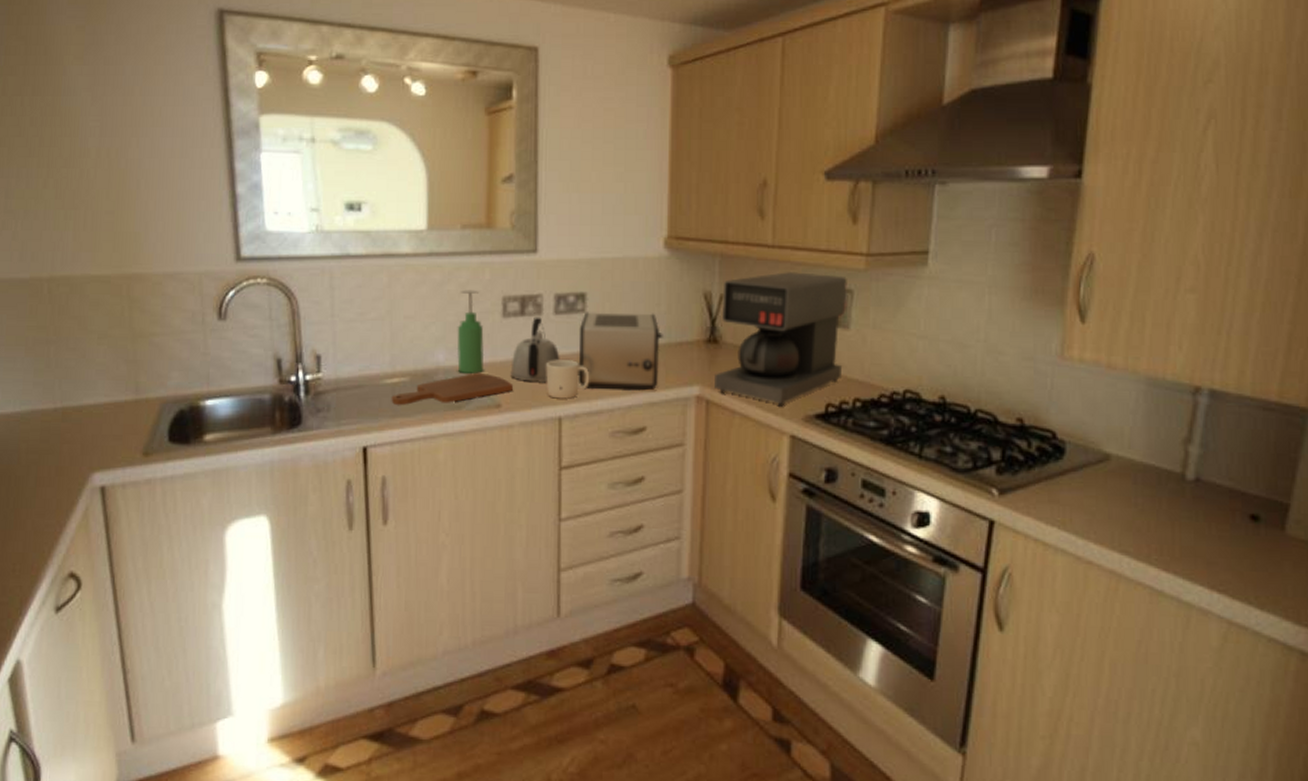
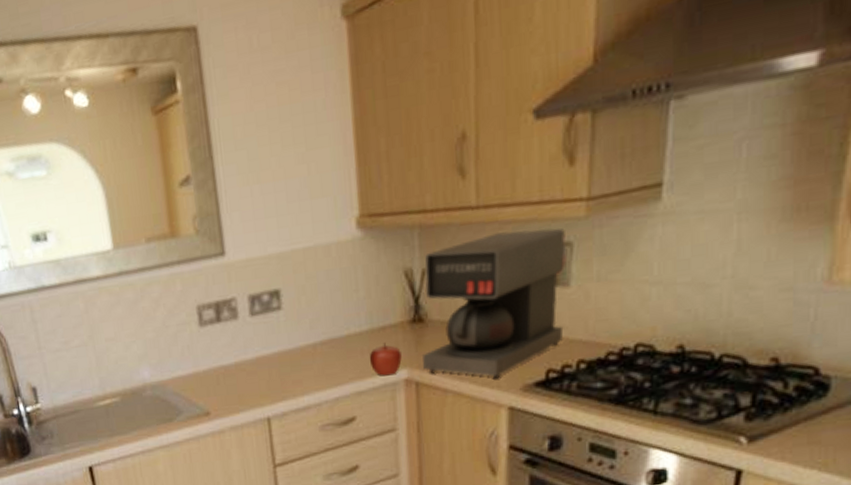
cutting board: present [391,372,513,406] -> none [106,383,219,426]
soap dispenser: present [456,289,485,373] -> none [155,303,188,387]
kettle: present [510,317,560,383] -> none [214,321,262,387]
mug: present [546,360,590,399] -> none [248,359,294,400]
toaster: present [578,312,663,391] -> none [277,300,365,386]
fruit: none [664,358,695,390] -> present [369,343,402,376]

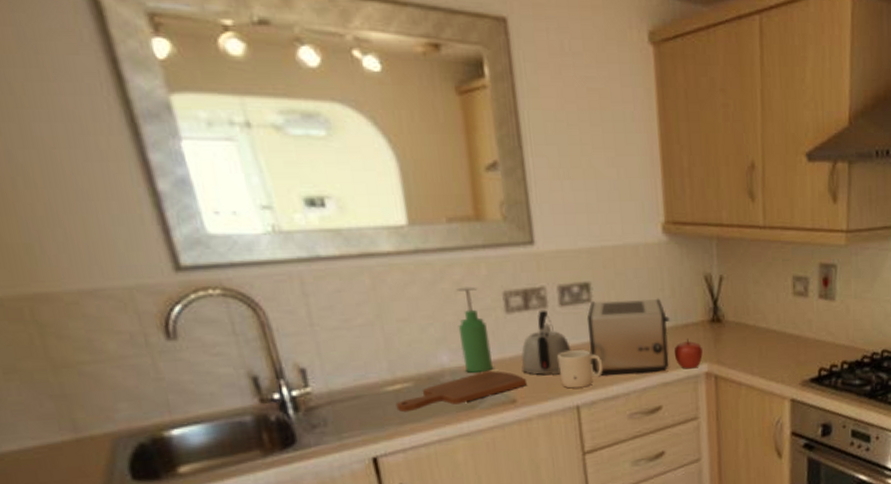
cutting board: none [106,383,219,426] -> present [396,370,526,413]
soap dispenser: none [155,303,188,387] -> present [456,286,493,373]
kettle: none [214,321,262,387] -> present [521,309,571,375]
mug: none [248,359,294,400] -> present [557,350,604,389]
toaster: none [277,300,365,386] -> present [586,298,670,376]
coffee maker: present [423,228,566,379] -> none [720,250,831,375]

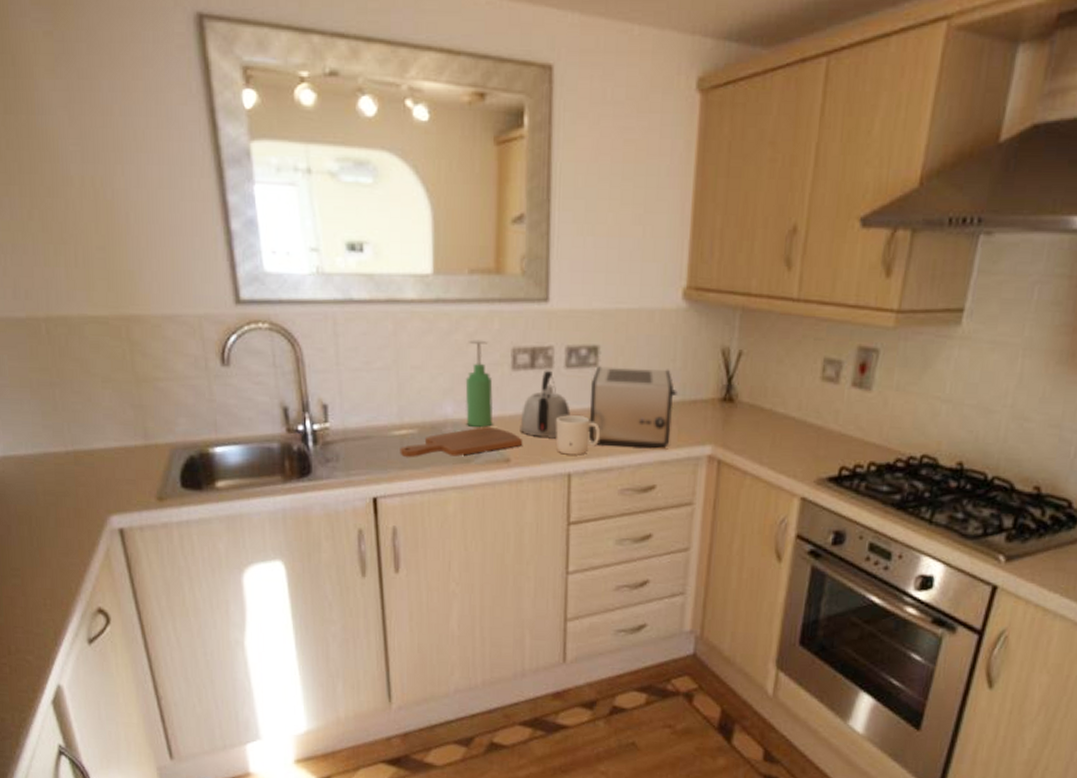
fruit: present [674,339,703,369] -> none [676,416,708,450]

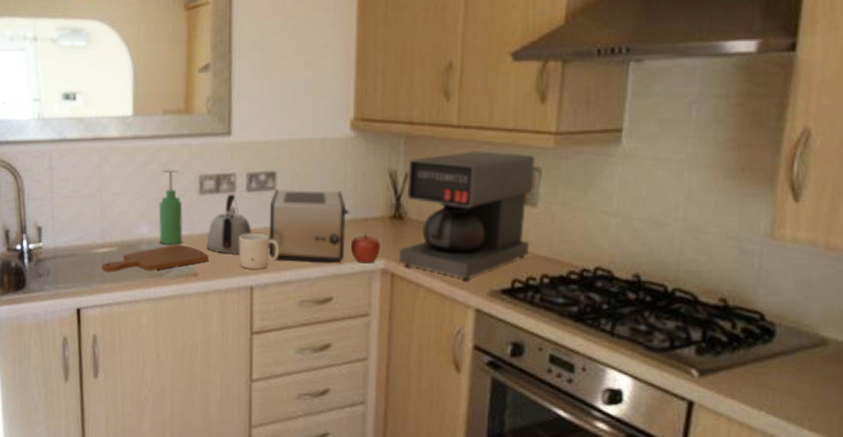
fruit: none [676,416,708,450] -> present [350,233,380,264]
coffee maker: none [727,328,874,469] -> present [399,151,535,281]

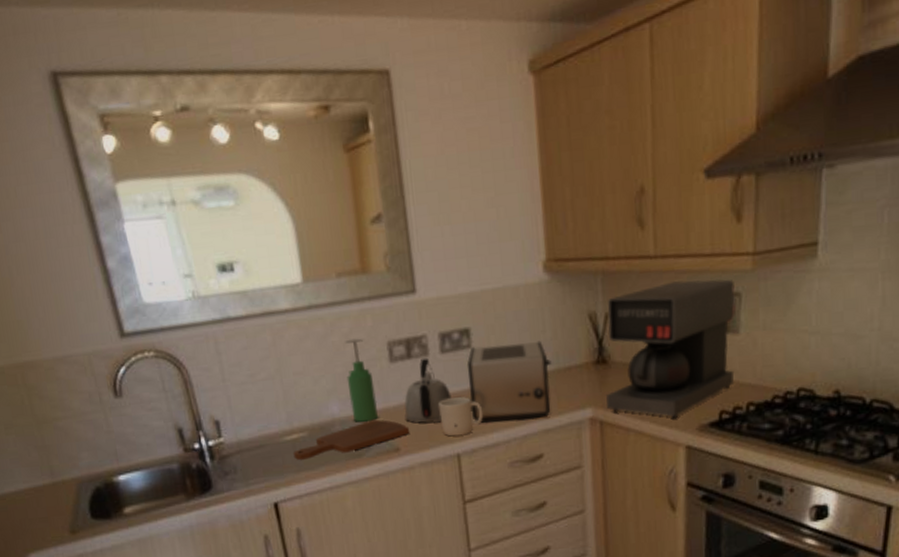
fruit: present [350,233,380,264] -> none [556,382,587,415]

